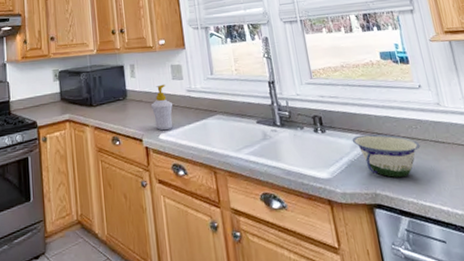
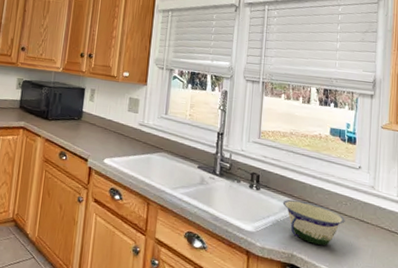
soap bottle: present [150,84,173,131] -> none [102,113,124,157]

